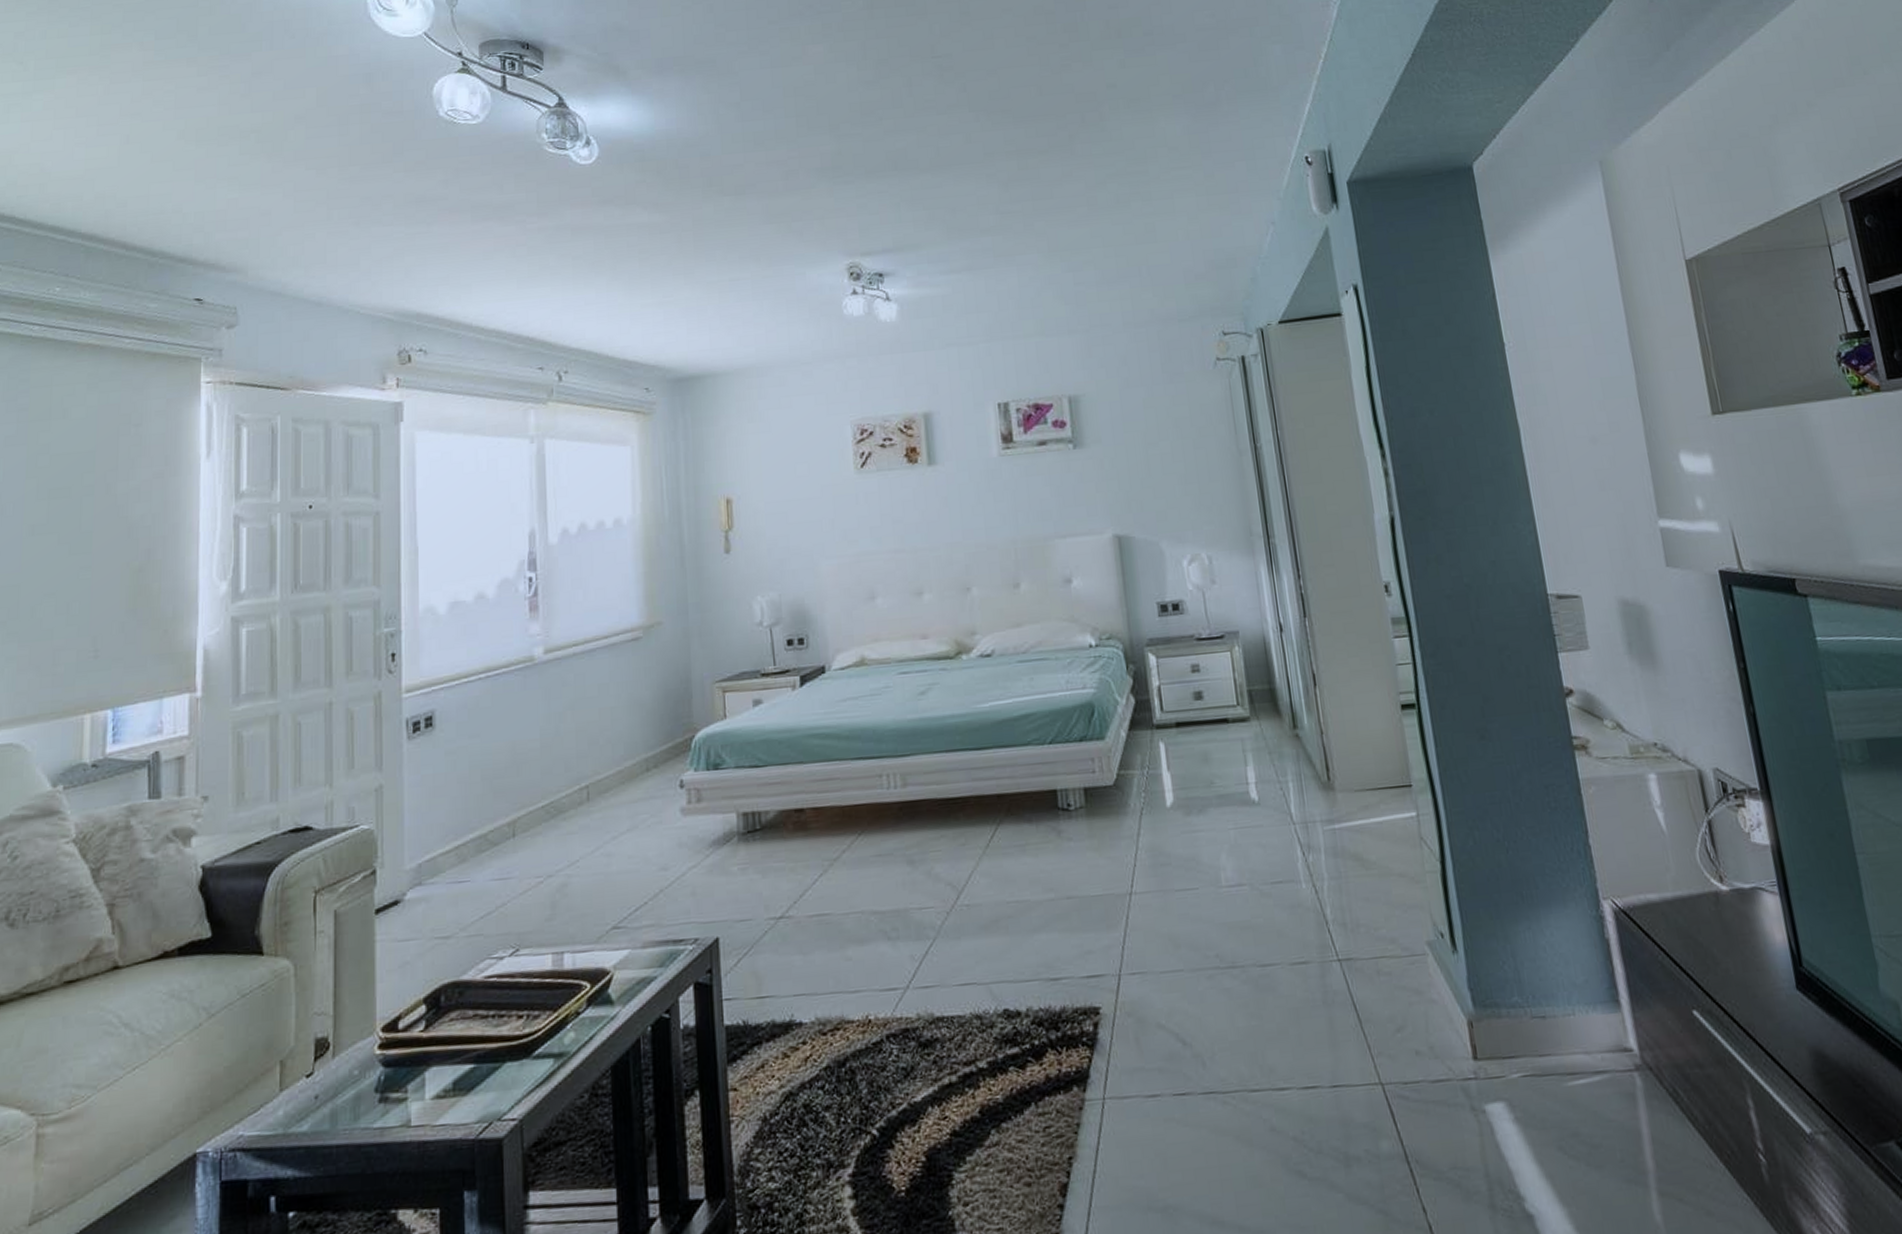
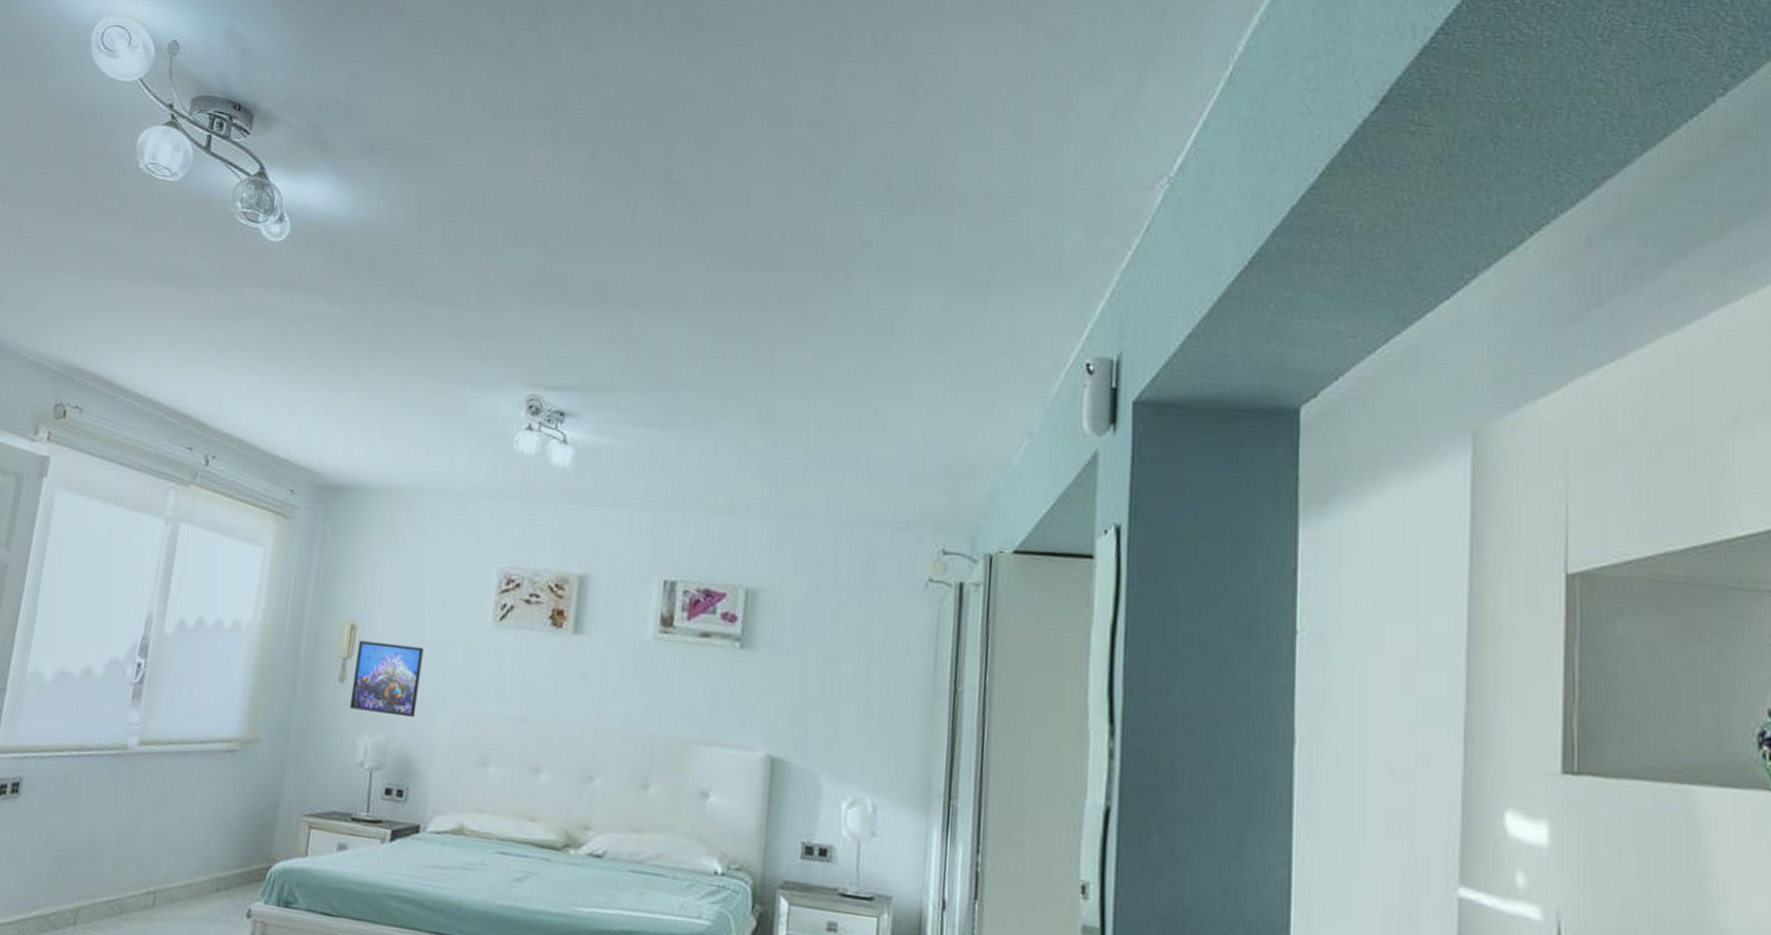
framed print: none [736,506,801,576] -> present [349,640,424,718]

